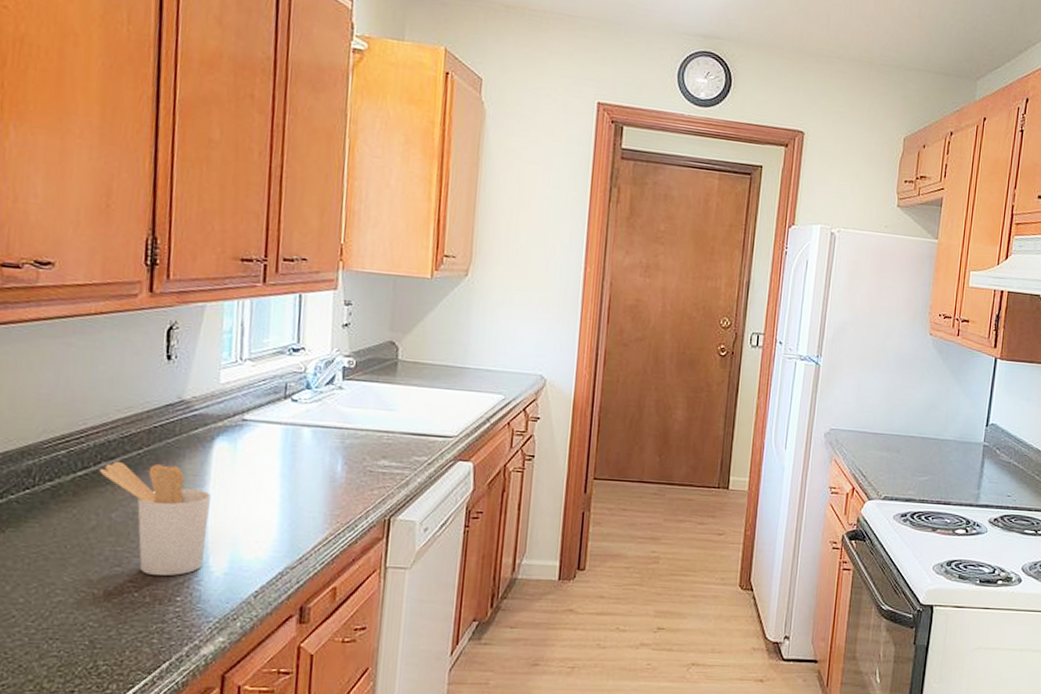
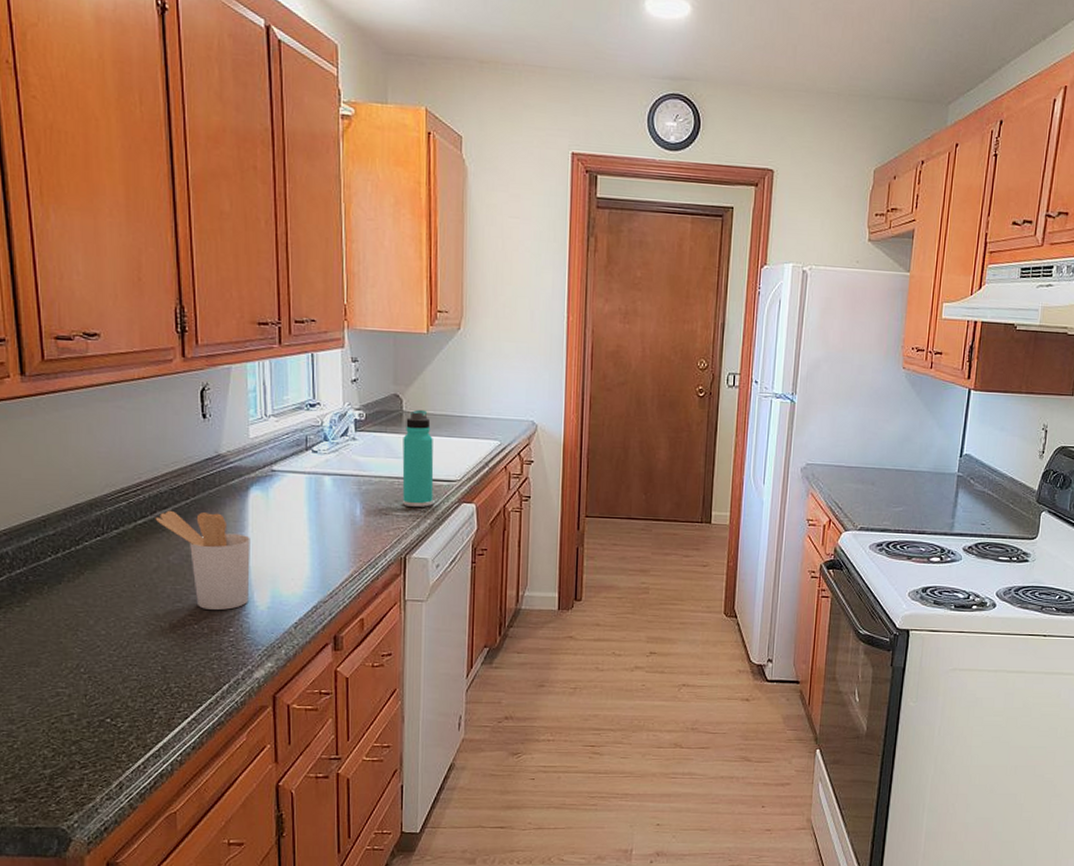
thermos bottle: none [391,358,430,465] -> present [402,409,434,507]

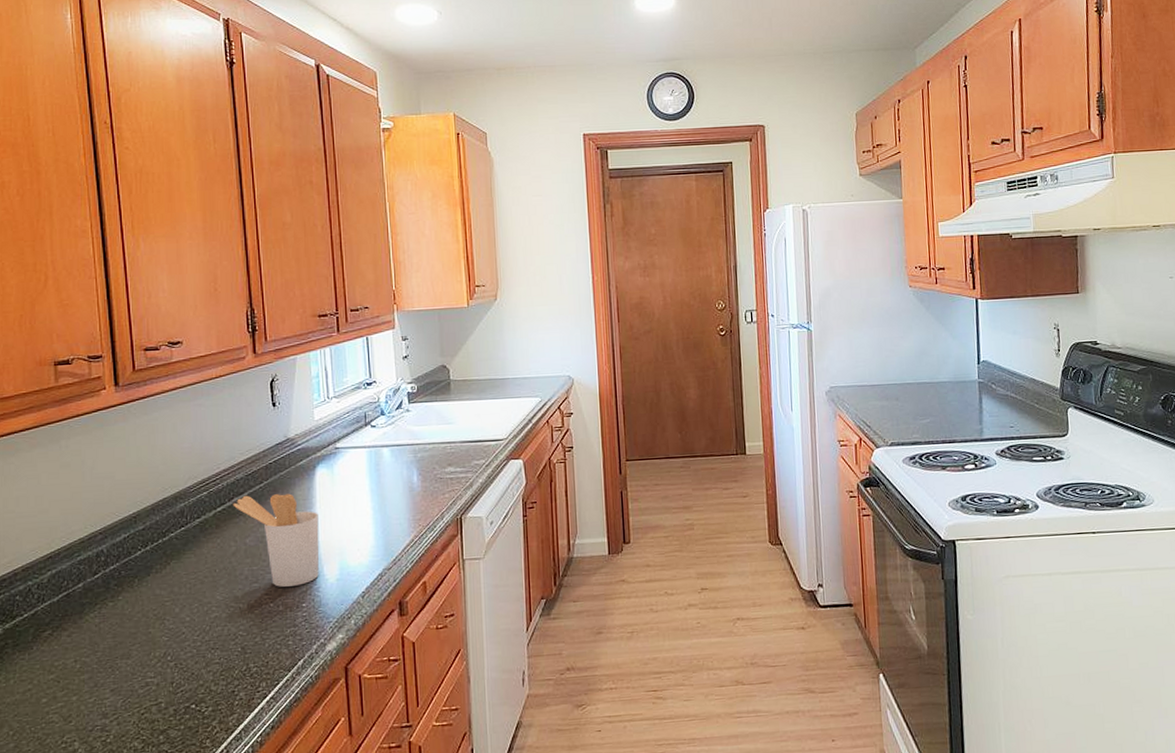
thermos bottle: present [402,409,434,507] -> none [452,376,483,469]

